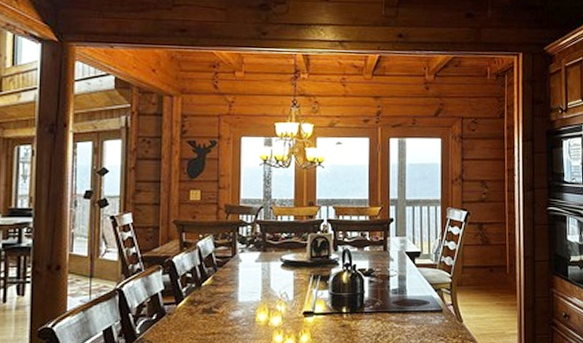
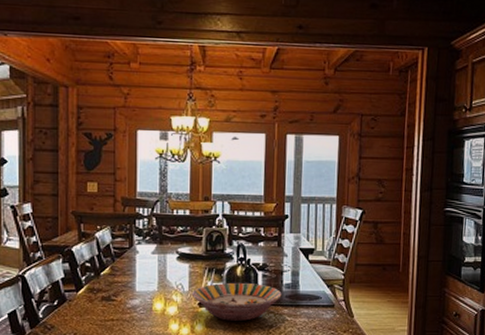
serving bowl: none [296,289,389,330] -> present [191,282,282,321]

